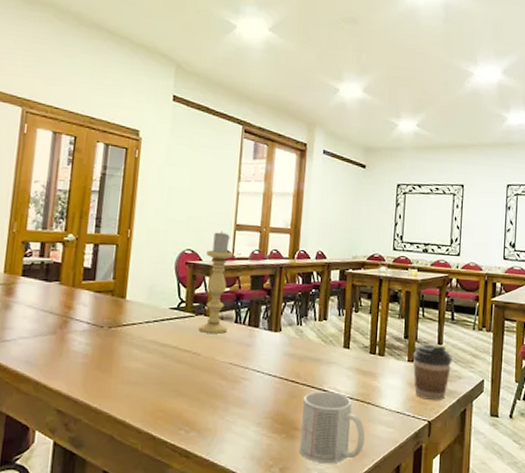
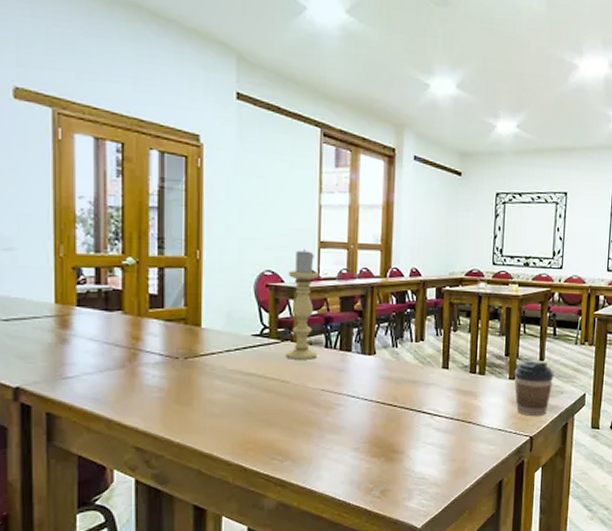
mug: present [299,391,365,464] -> none [399,413,466,484]

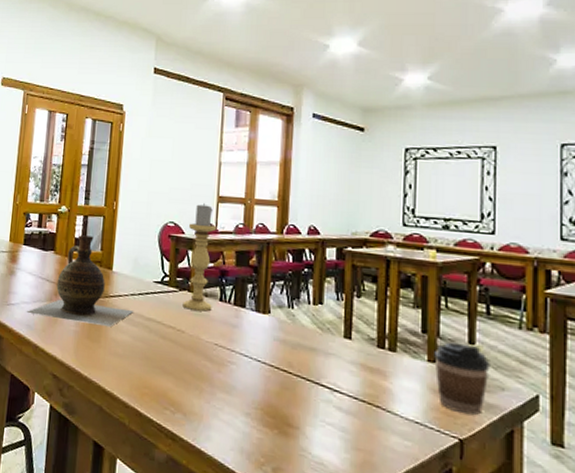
ceramic jug: none [90,290,230,387] -> present [26,235,133,327]

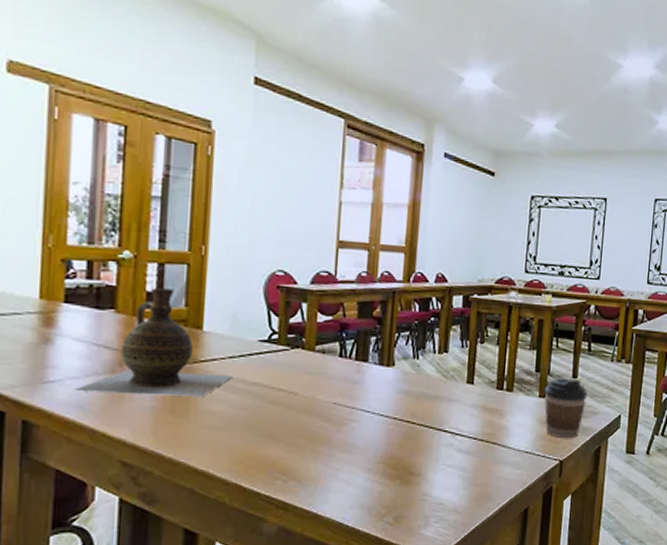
candle holder: present [182,203,217,312] -> none [295,249,336,369]

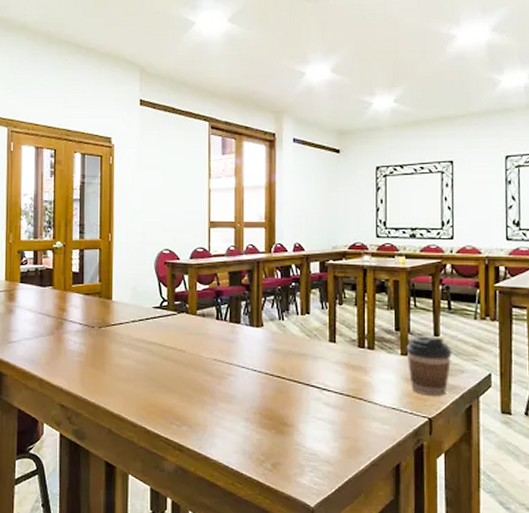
ceramic jug: present [74,288,232,396] -> none [28,269,135,353]

